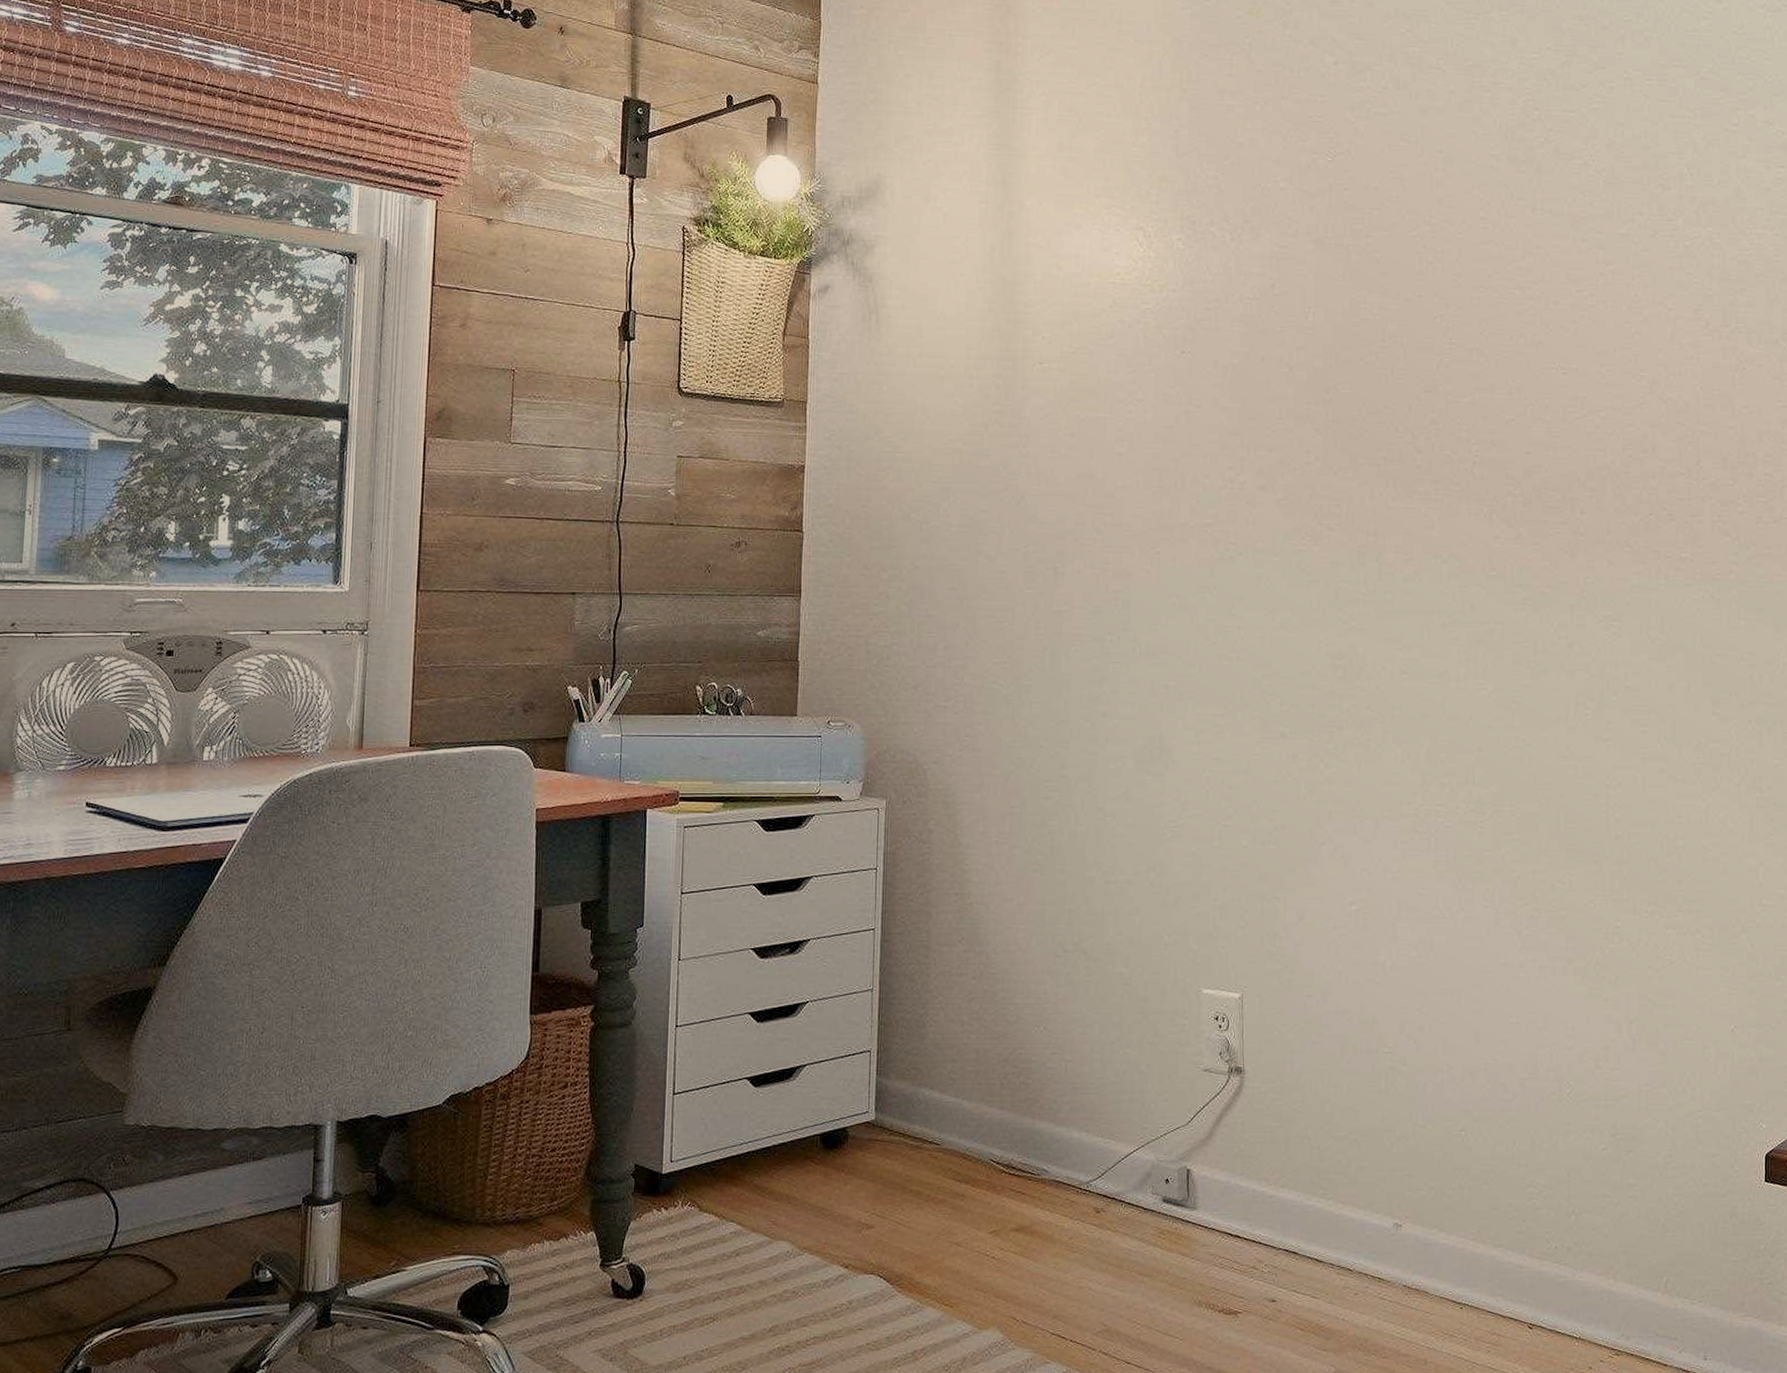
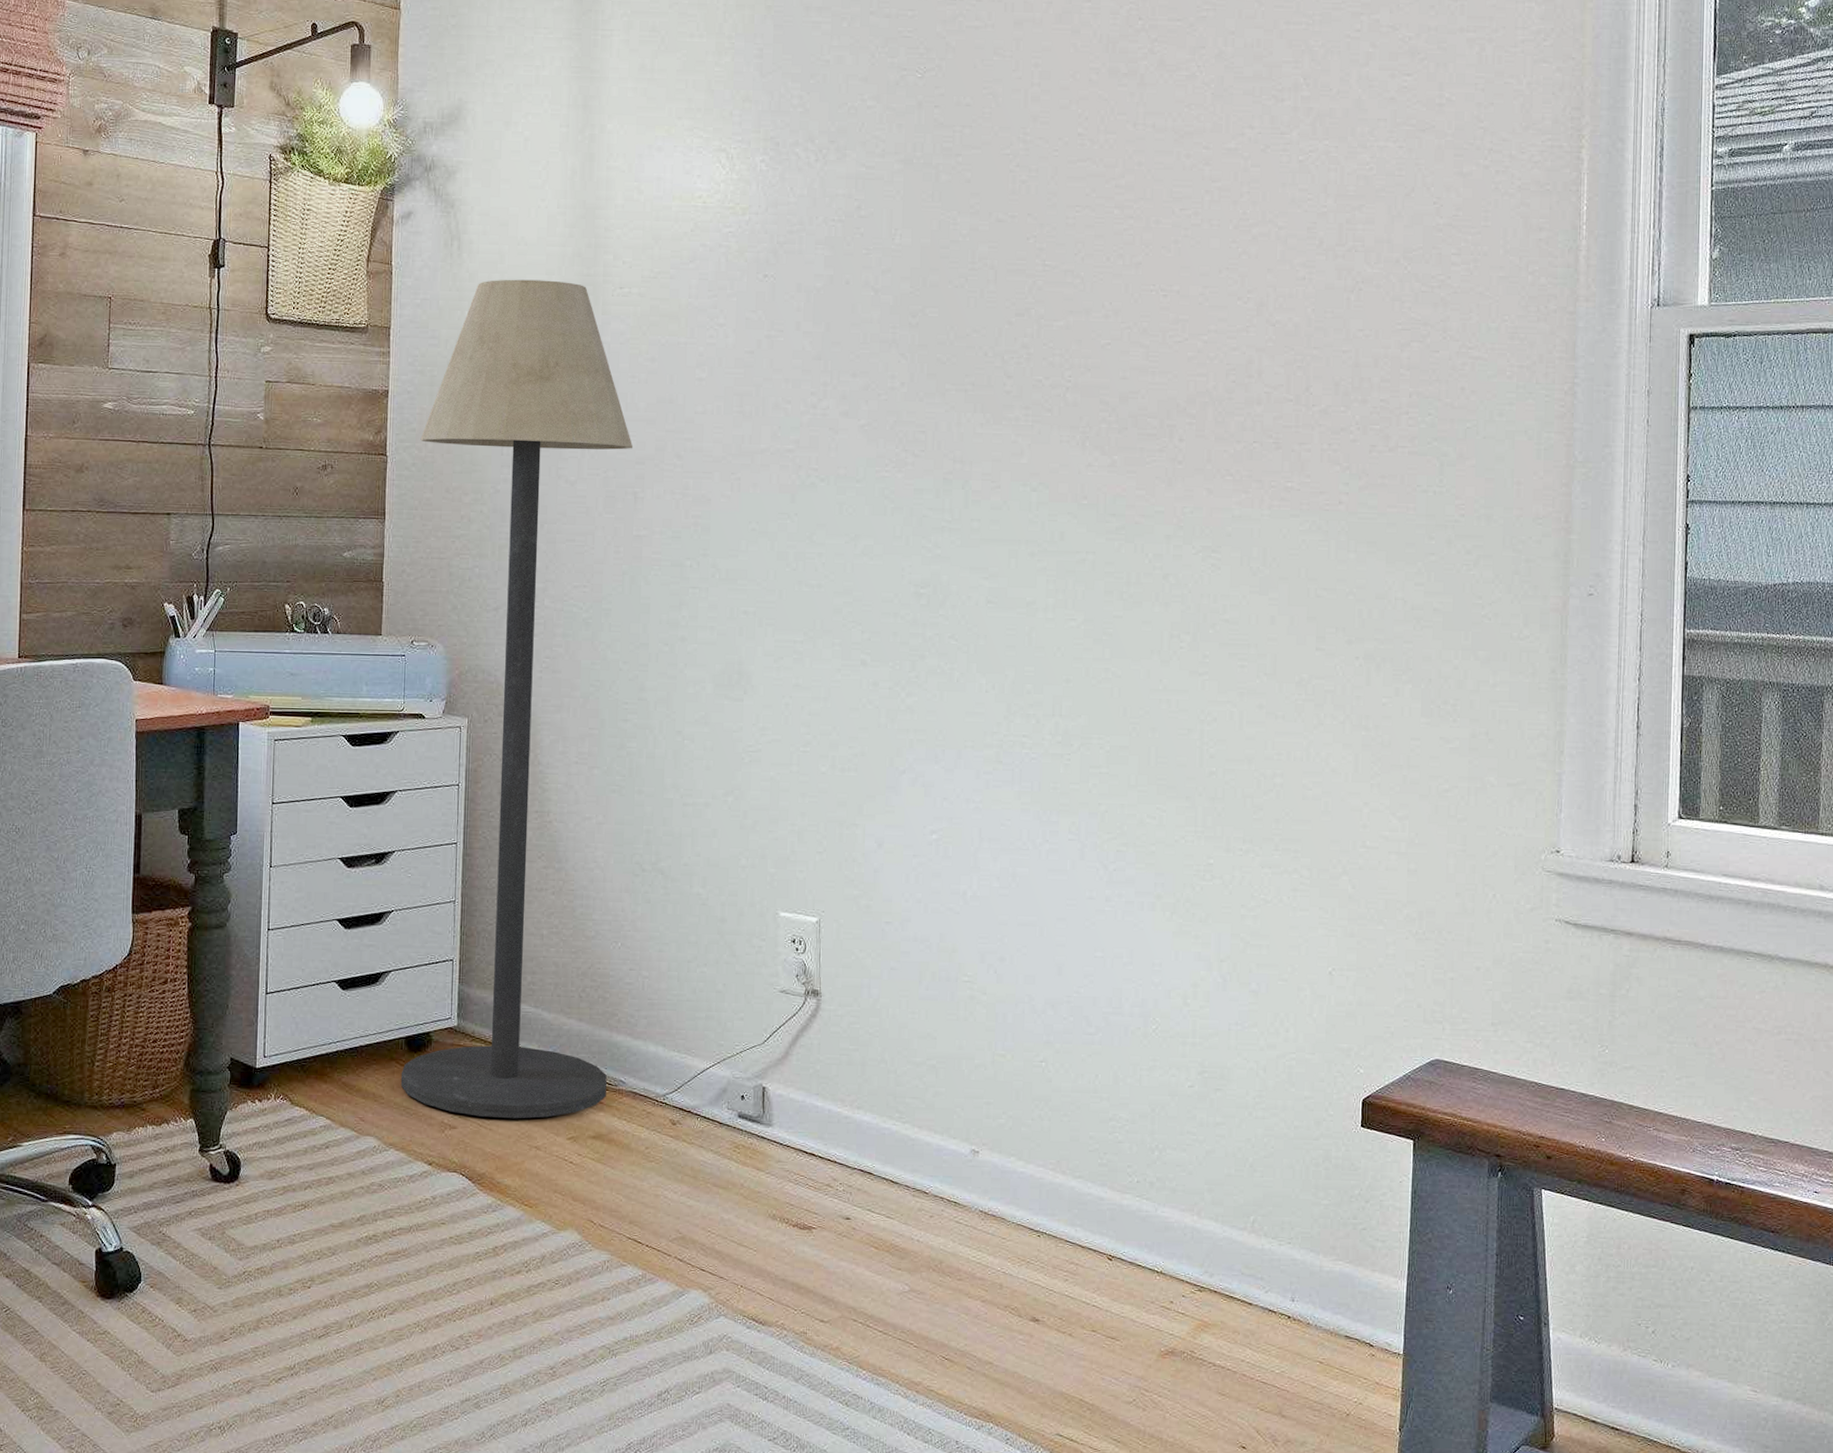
floor lamp: none [815,354,1054,1215] -> present [400,279,634,1119]

